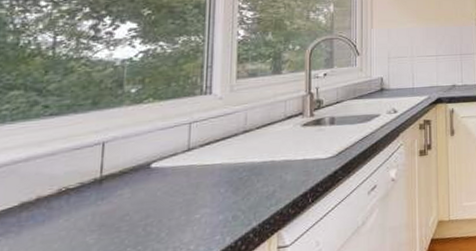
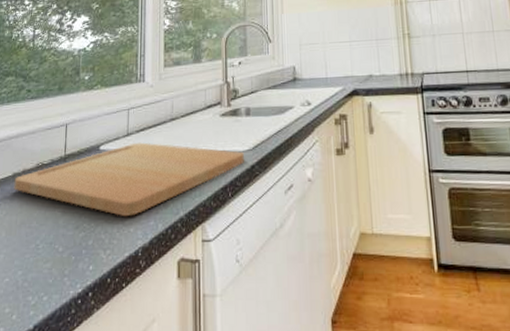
cutting board: none [21,156,327,235] -> present [14,142,244,216]

